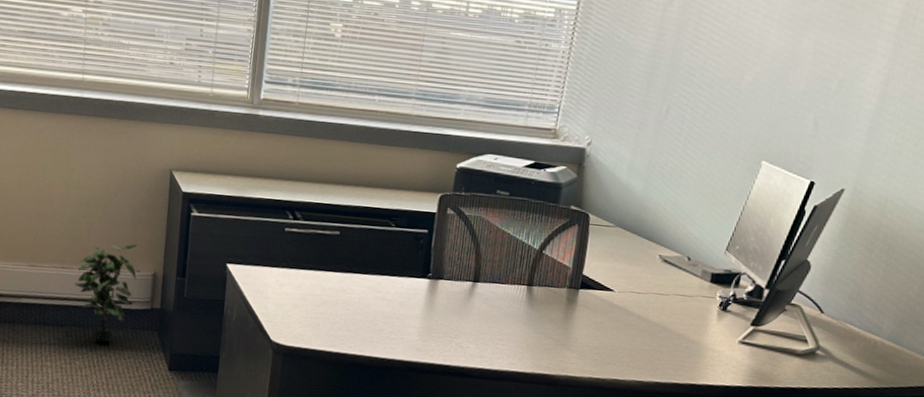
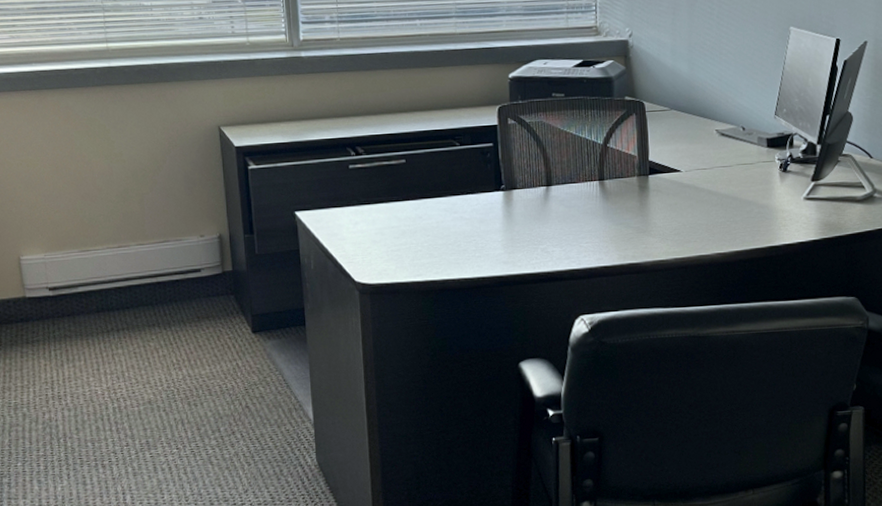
potted plant: present [74,244,139,342] -> none [134,209,202,317]

